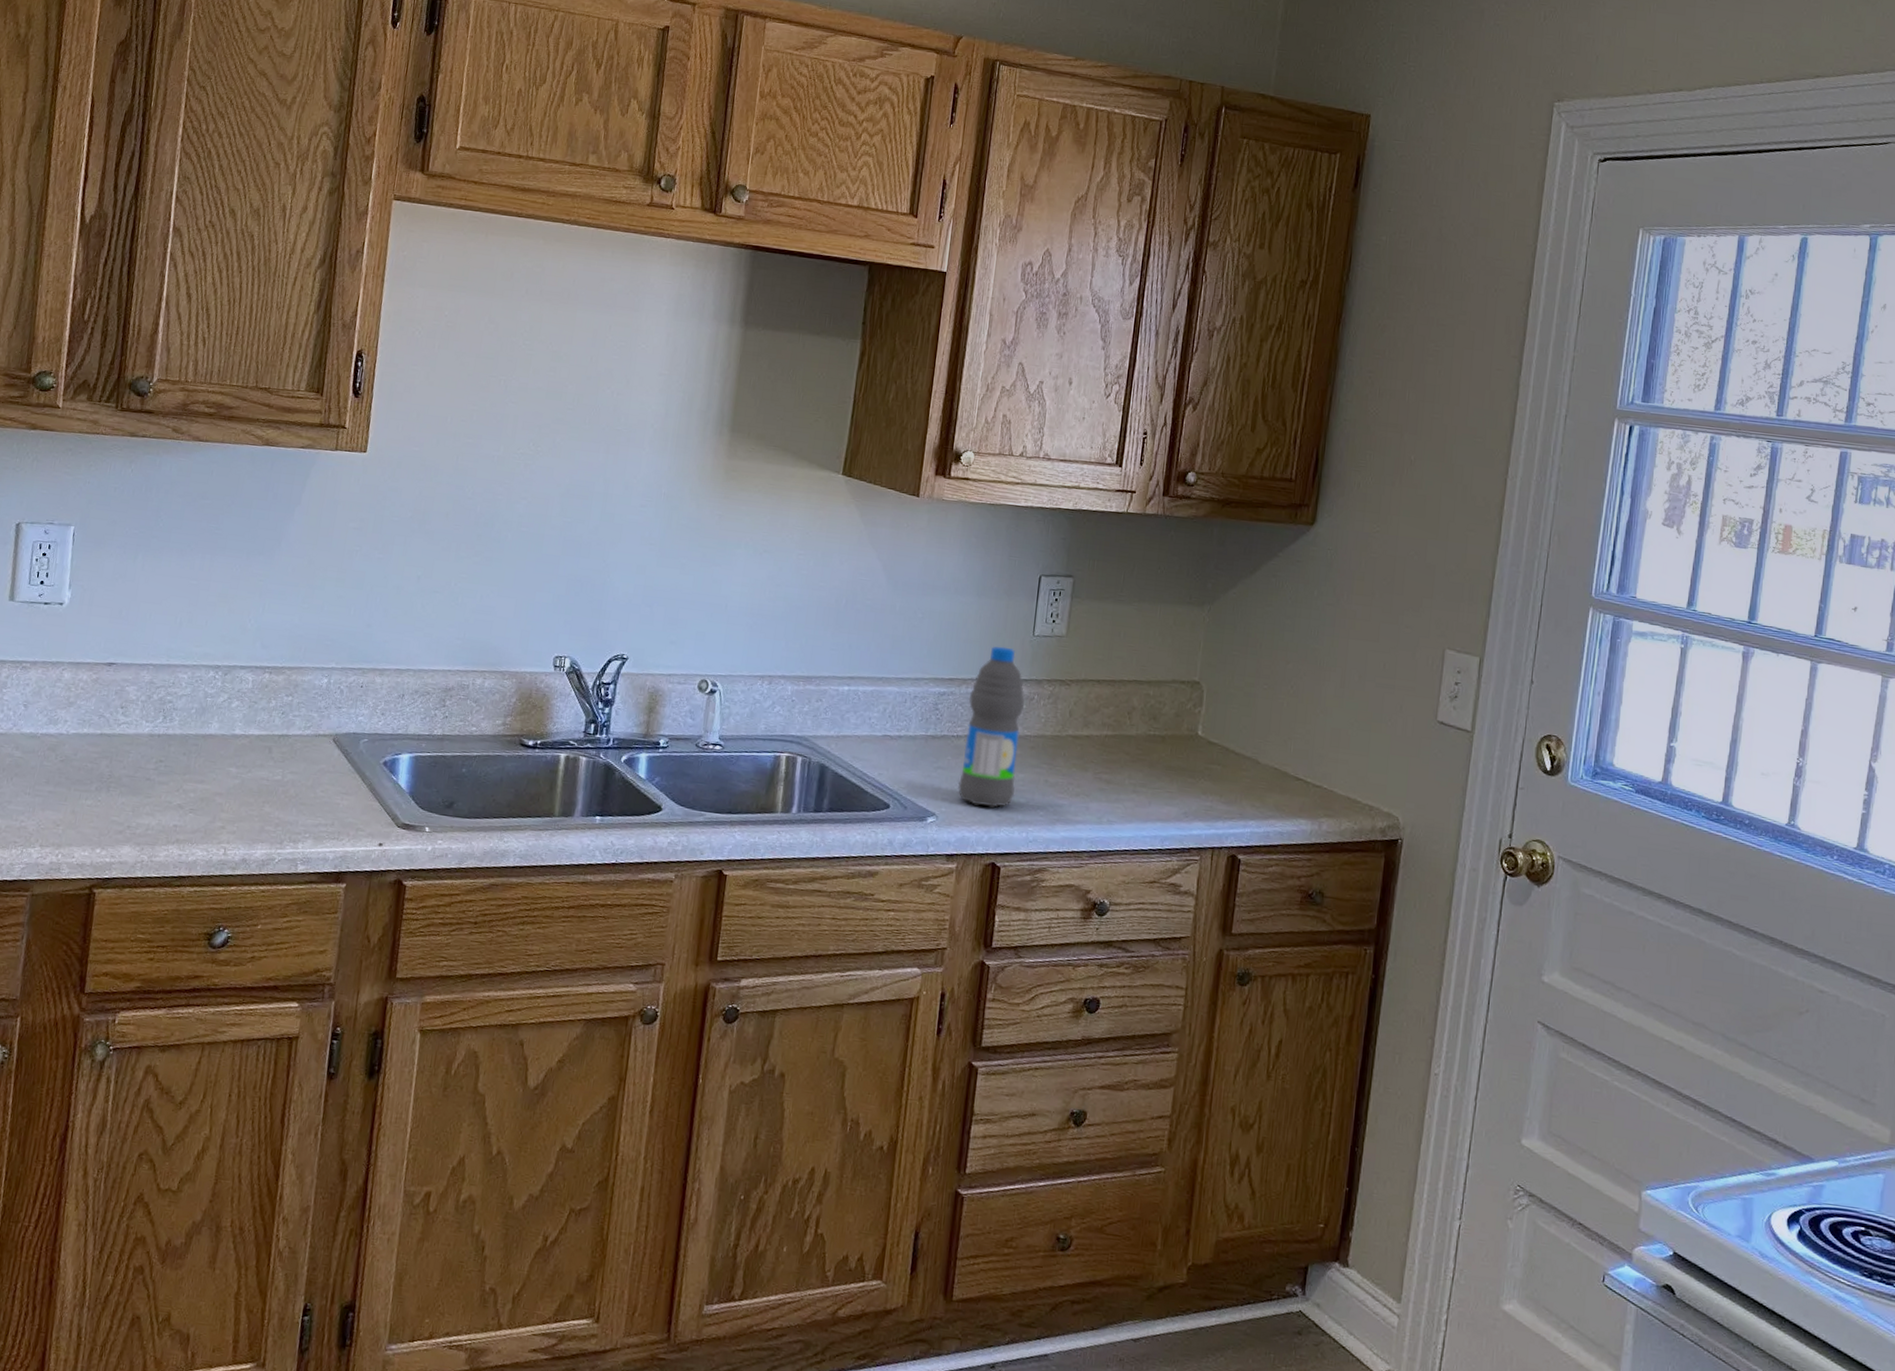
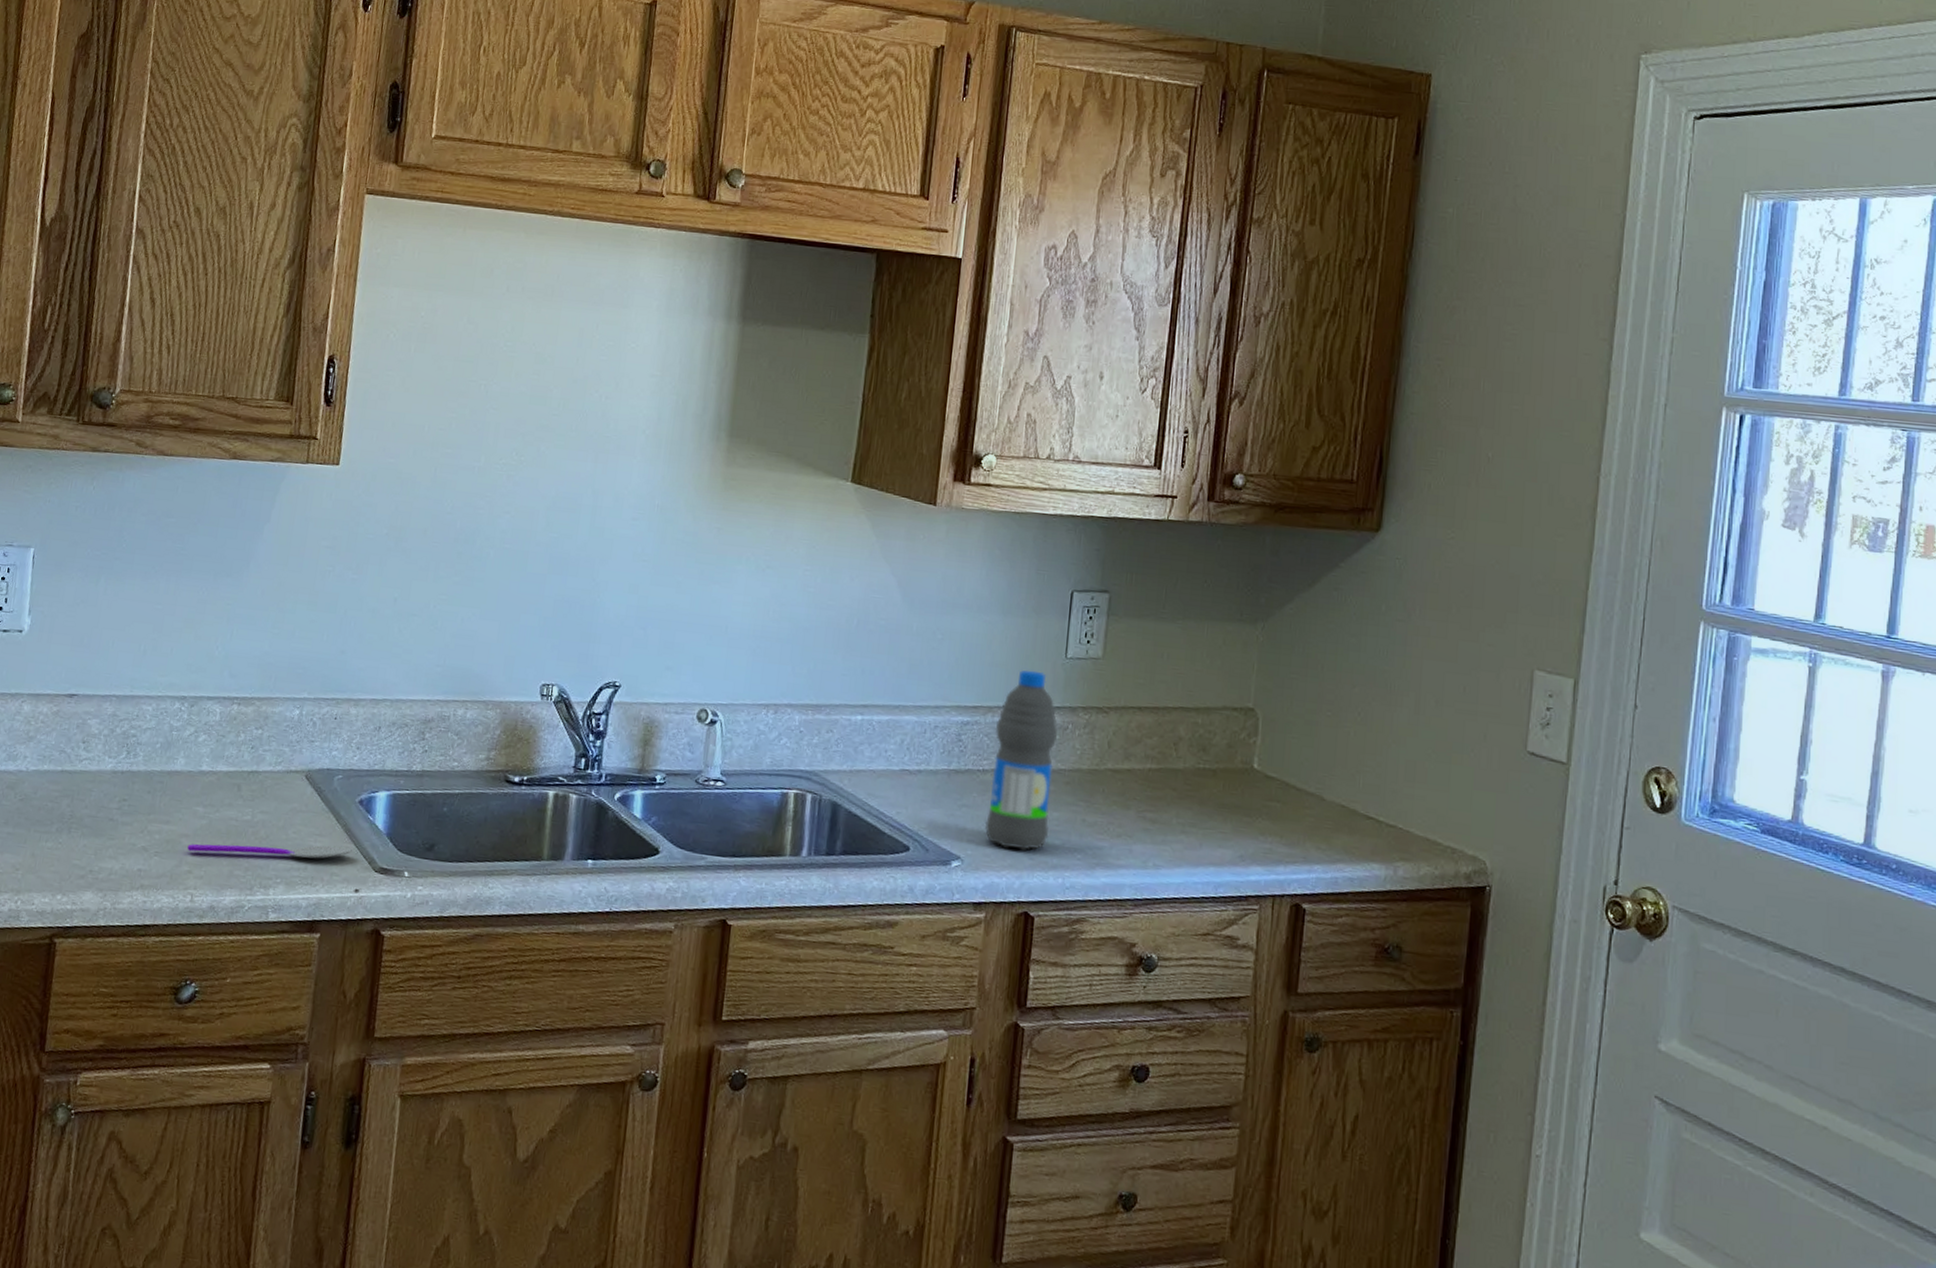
spoon: none [220,801,378,816] -> present [187,843,353,859]

